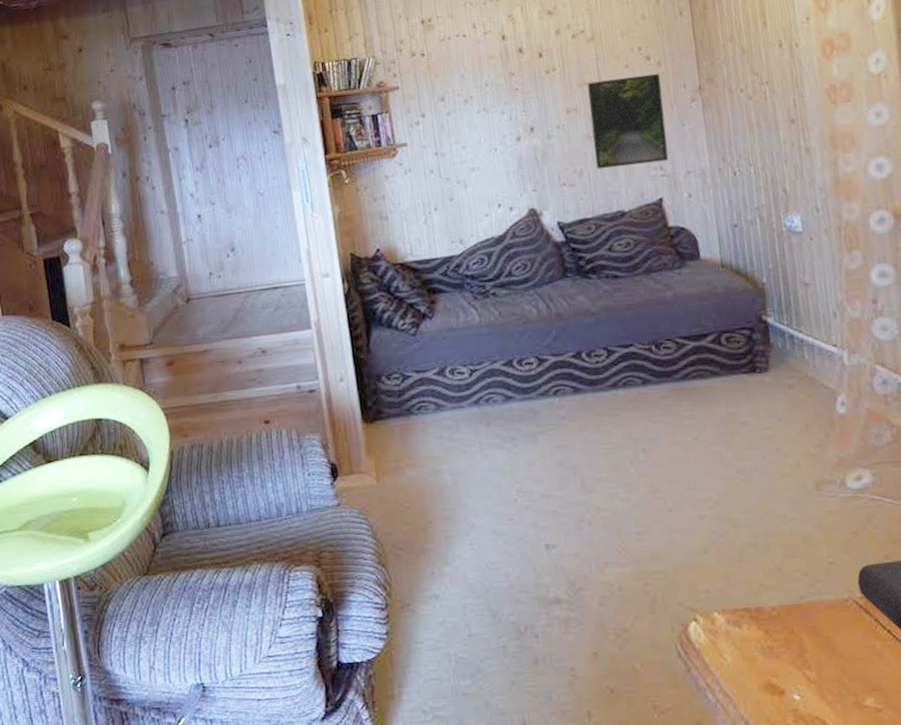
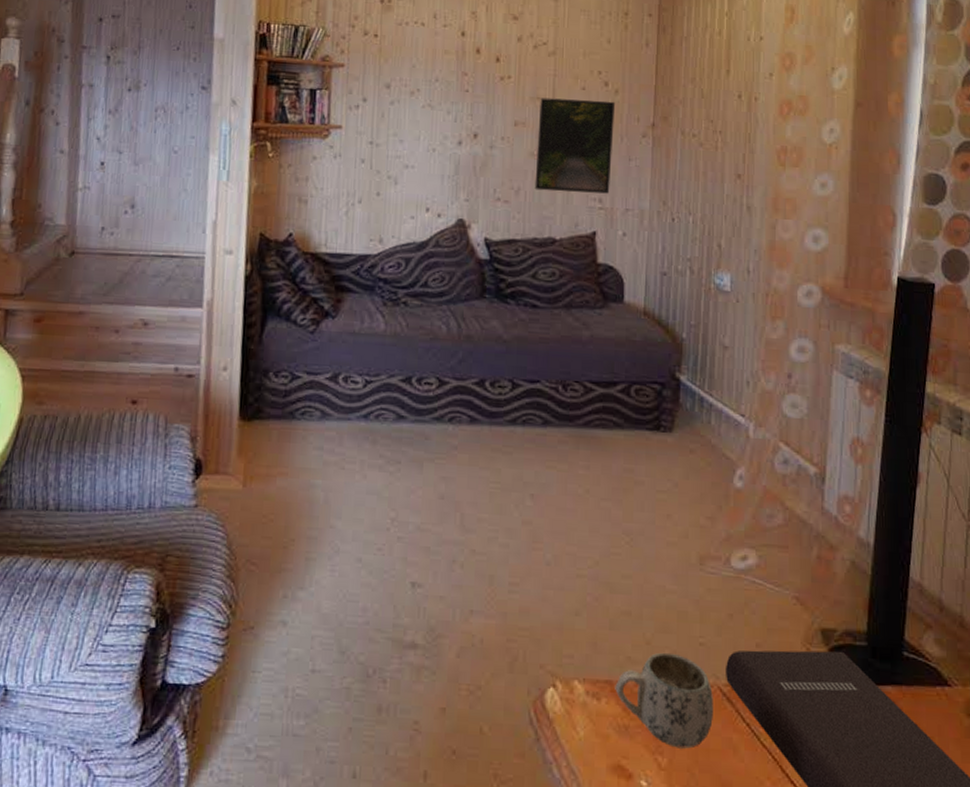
mug: none [753,575,854,661] -> present [615,652,713,749]

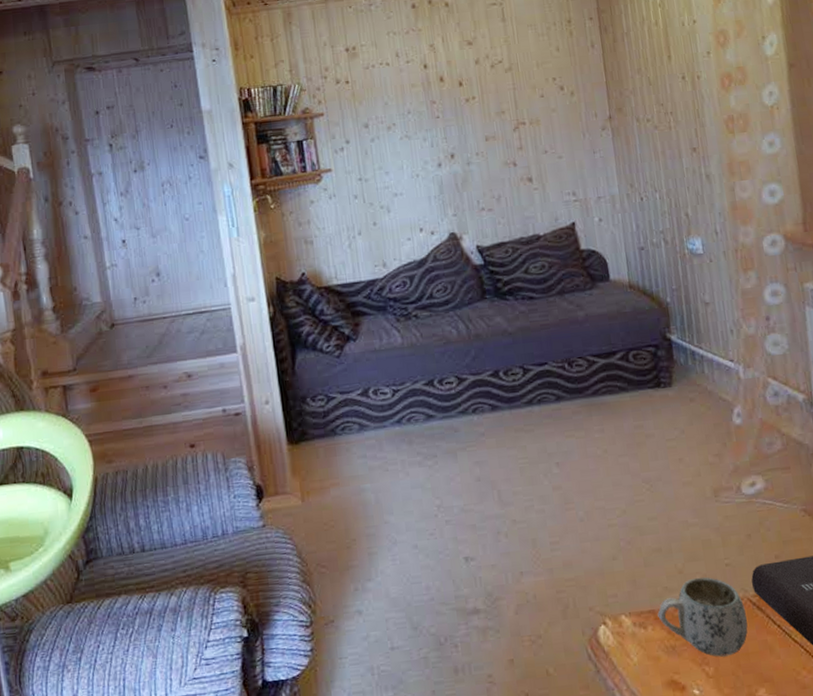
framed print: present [534,97,616,194] -> none [504,103,581,195]

